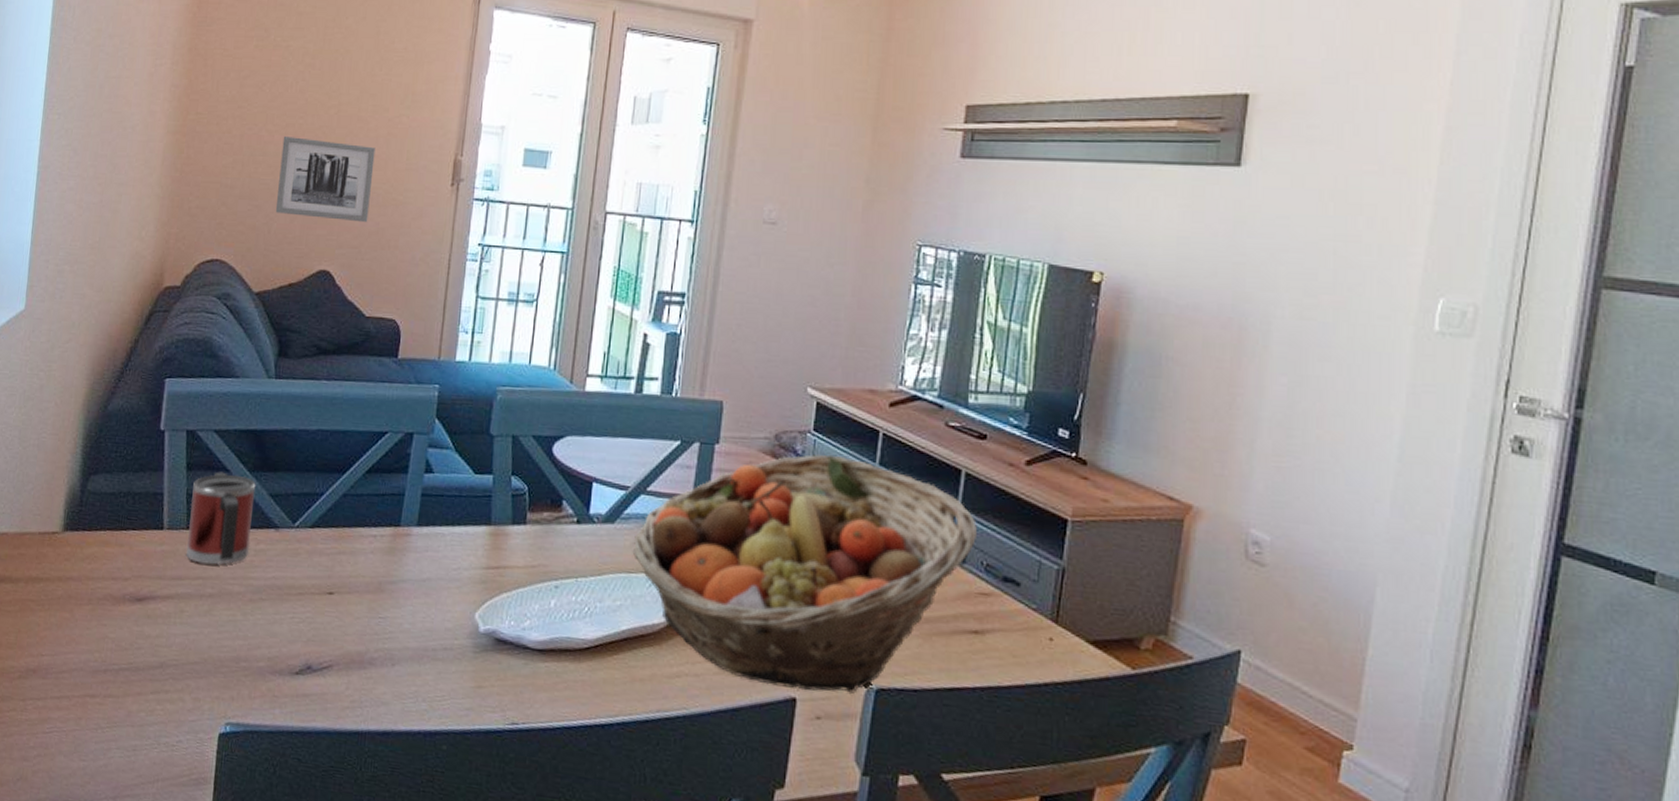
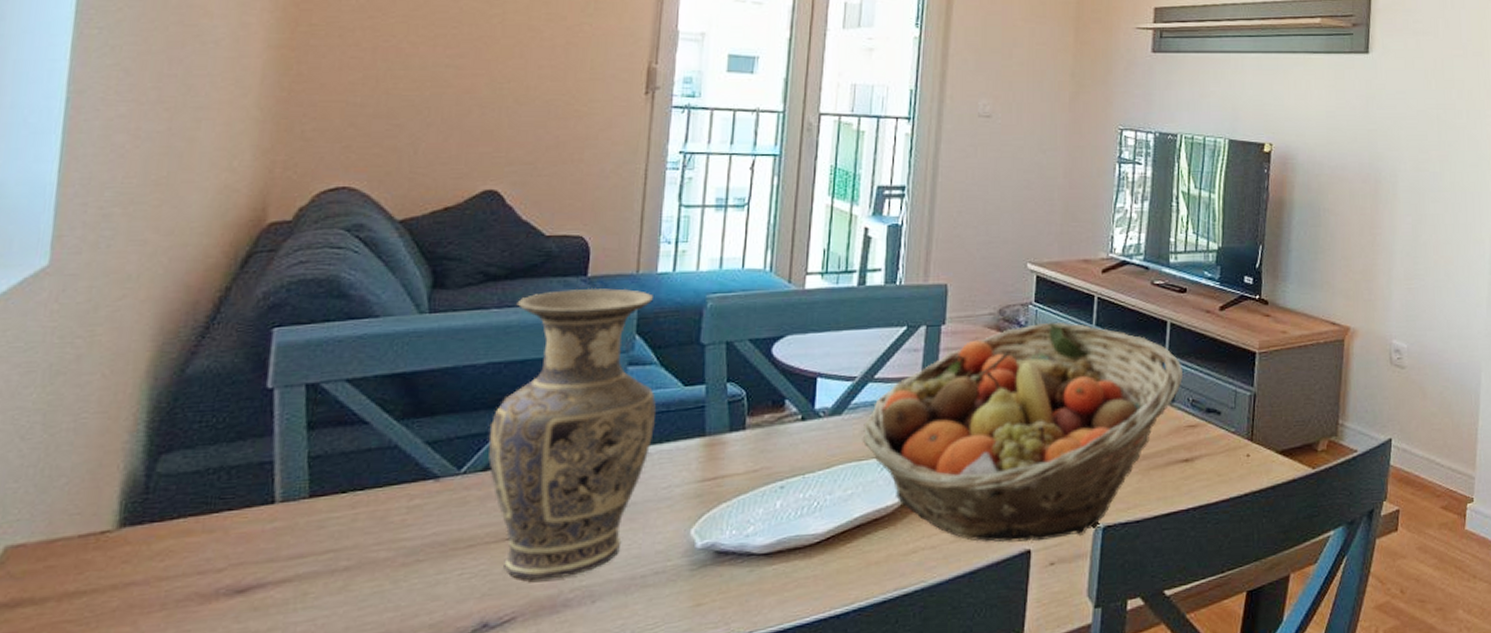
mug: present [186,471,256,565] -> none [310,425,407,534]
wall art: present [275,135,376,223] -> none [423,47,552,137]
vase: none [315,369,453,638] -> present [487,287,657,581]

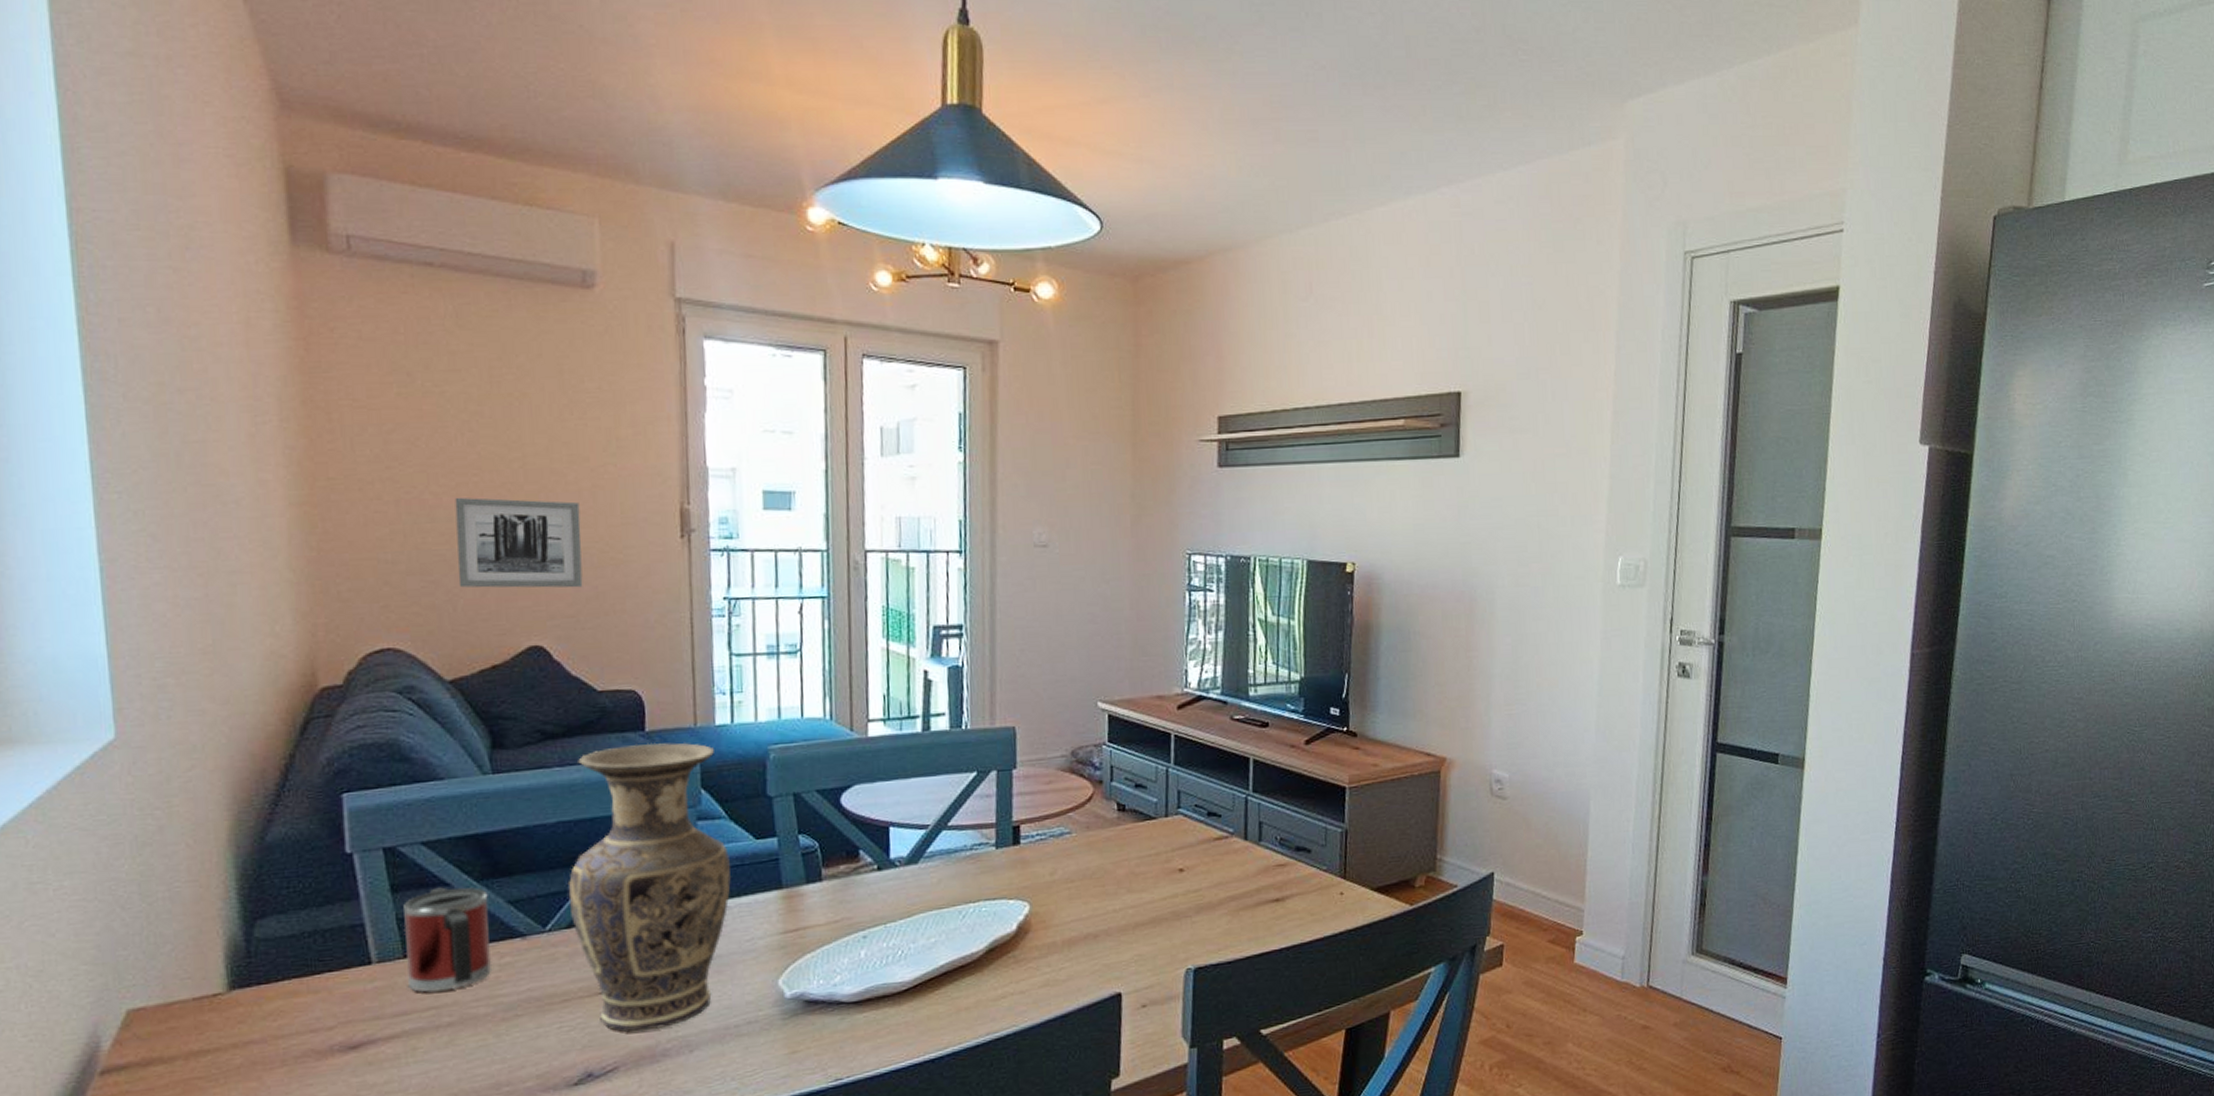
mug: none [310,425,407,534] -> present [403,887,493,992]
wall art: none [423,47,552,137] -> present [455,497,583,588]
fruit basket: present [862,322,1184,543] -> none [940,762,1270,986]

